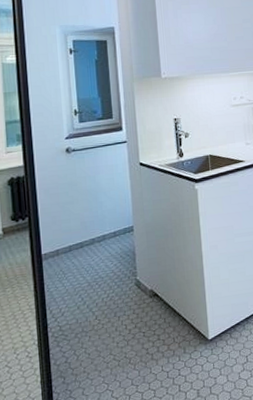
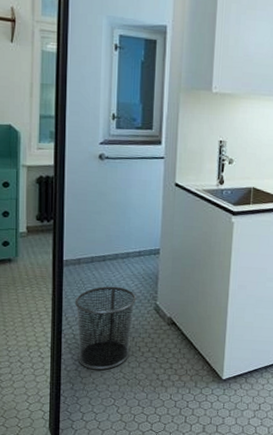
waste bin: none [57,269,117,358] -> present [74,286,137,370]

